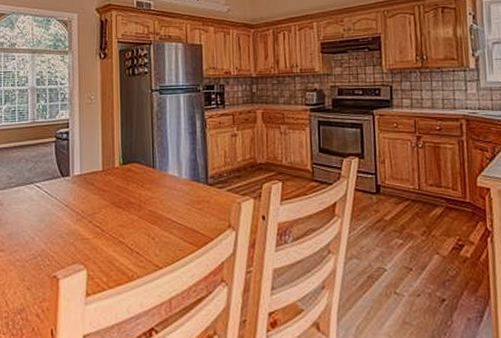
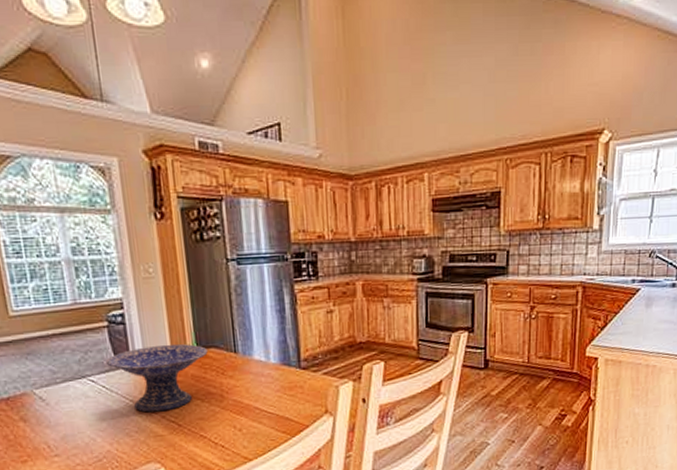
decorative bowl: none [50,158,131,217] -> present [105,343,208,412]

